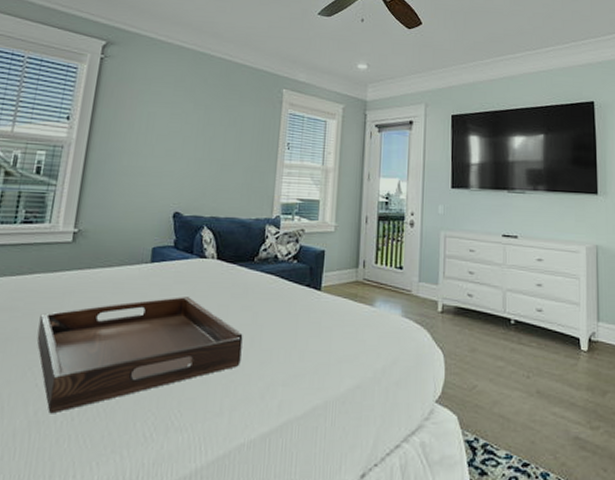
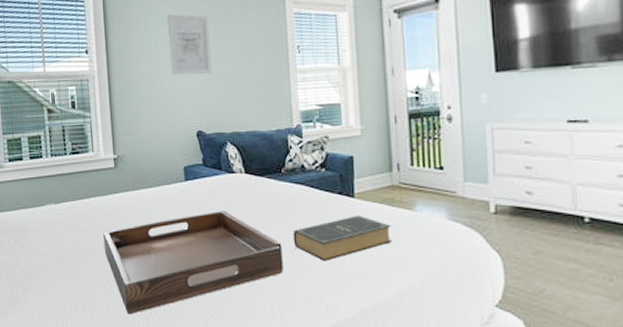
wall art: none [158,95,207,158] -> present [166,14,212,76]
book: none [255,308,352,354] -> present [293,215,392,261]

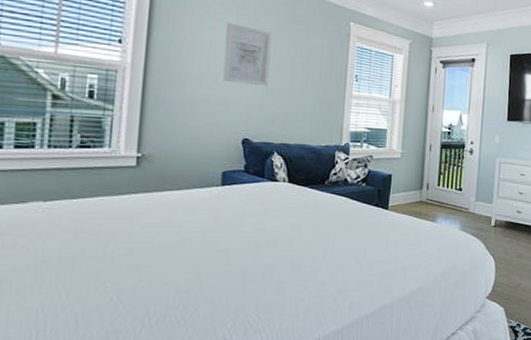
serving tray: present [103,211,284,315] -> none [106,216,316,323]
book: present [293,215,392,261] -> none [327,224,416,264]

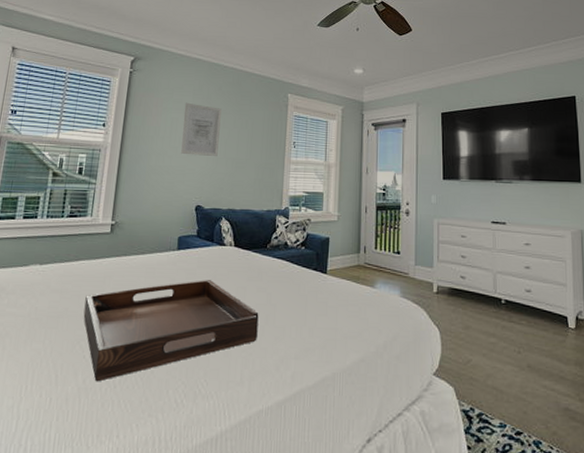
serving tray: none [106,216,316,323] -> present [83,280,259,382]

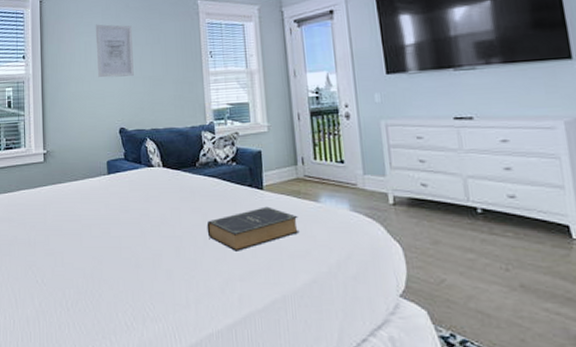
serving tray: present [83,280,259,382] -> none [31,203,198,305]
book: none [269,289,355,331] -> present [206,206,300,251]

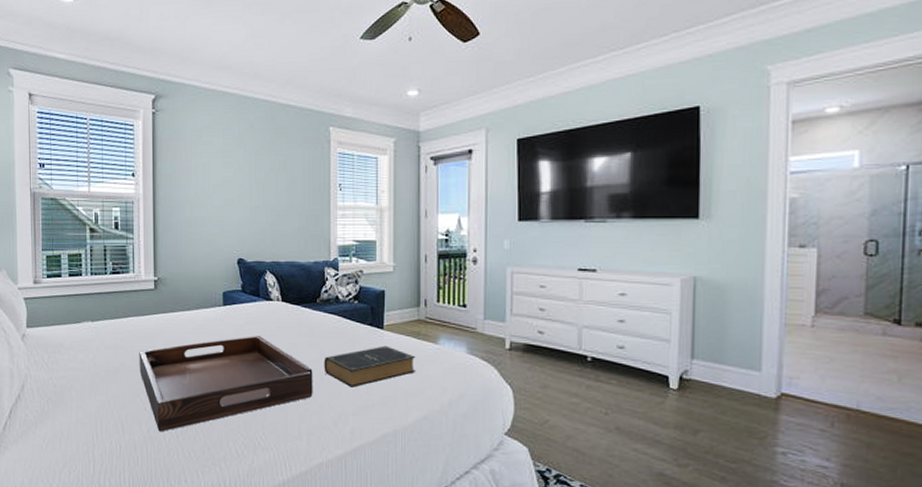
serving tray: none [31,203,198,305] -> present [139,336,313,432]
wall art: present [95,24,134,78] -> none [215,144,256,205]

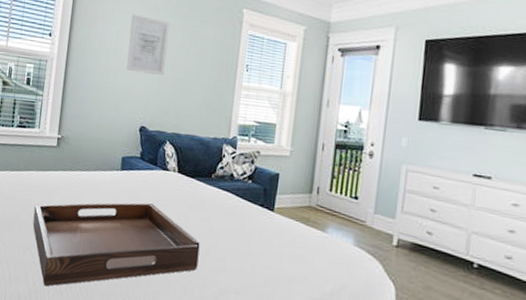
wall art: none [215,144,256,205] -> present [126,14,170,76]
book: present [324,345,416,387] -> none [211,227,303,266]

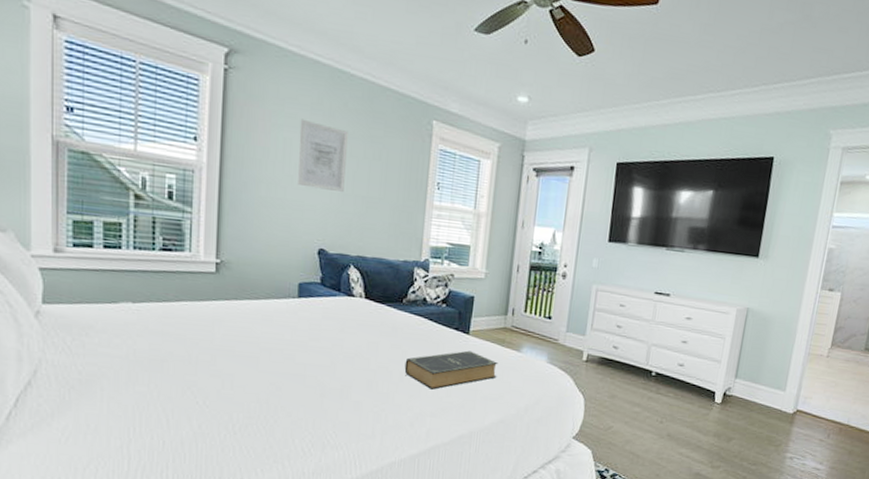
serving tray: present [32,203,200,287] -> none [192,332,393,428]
book: none [211,227,303,266] -> present [404,350,498,390]

